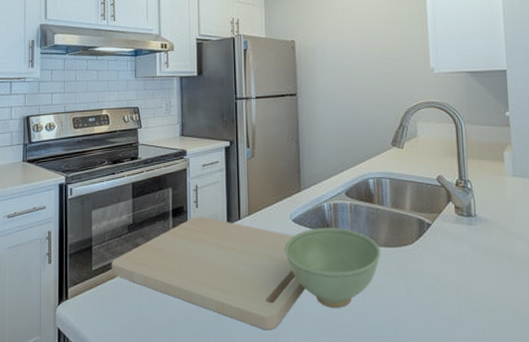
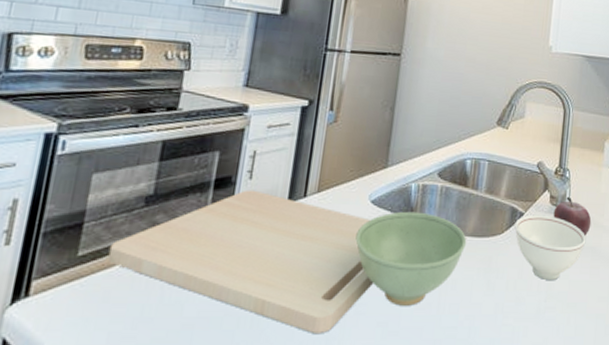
bowl: none [424,224,499,286] -> present [514,214,586,281]
fruit: none [460,206,502,244] -> present [553,196,592,237]

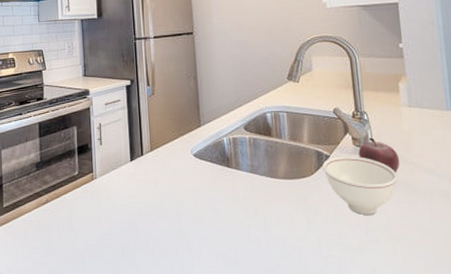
cutting board: present [107,190,374,335] -> none [21,153,209,263]
bowl: present [355,211,467,306] -> none [187,161,281,240]

